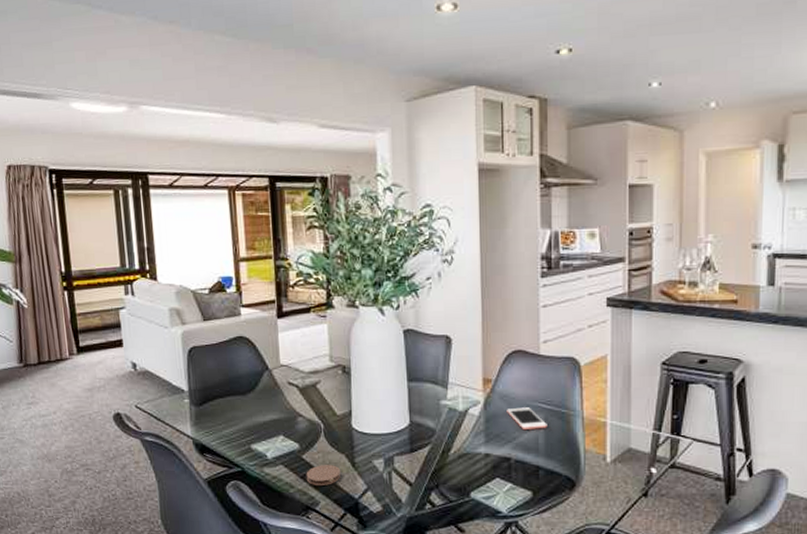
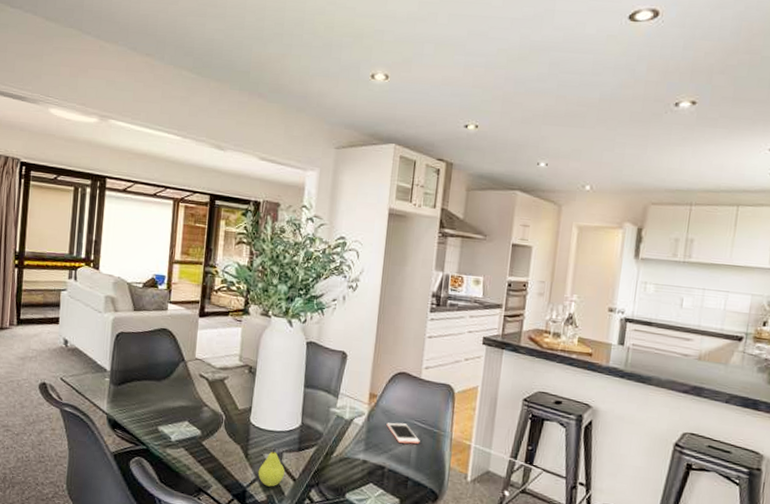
coaster: present [306,465,342,485] -> none [202,452,235,472]
fruit: none [368,452,399,495] -> present [257,448,285,487]

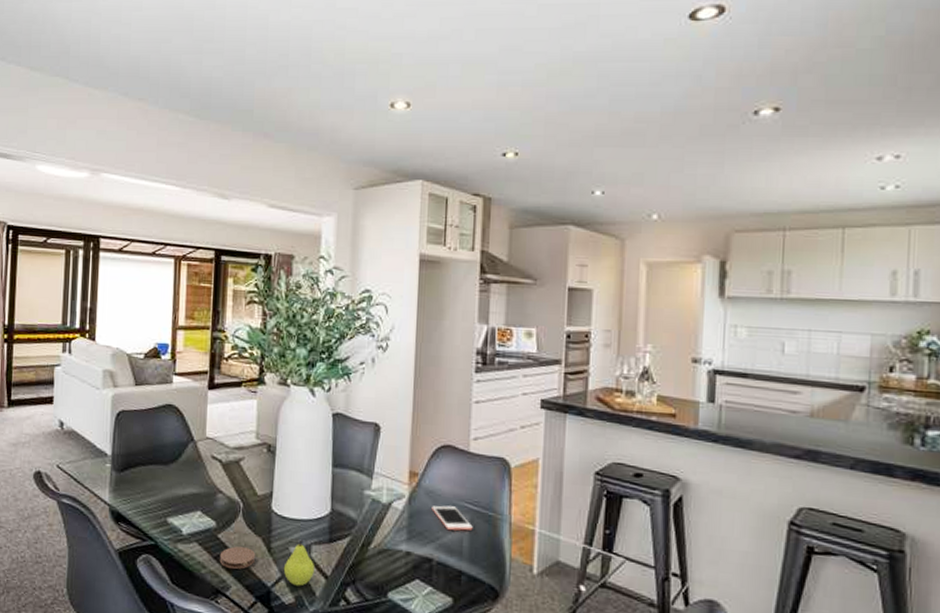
coaster: none [202,452,235,472] -> present [219,546,256,569]

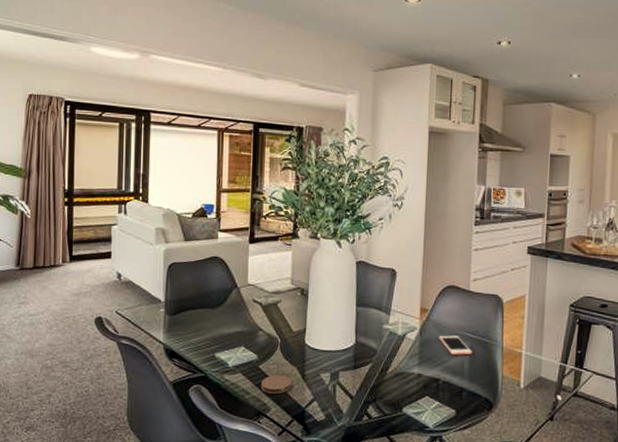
fruit: present [283,539,315,586] -> none [315,367,343,406]

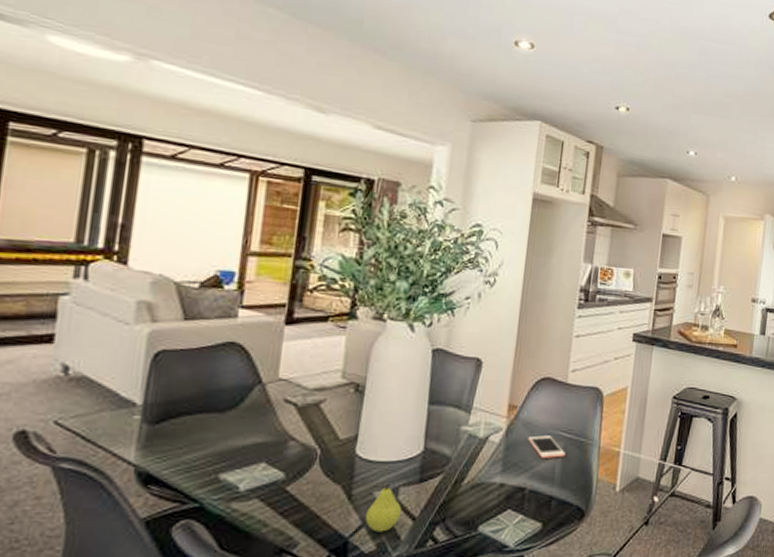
coaster: present [261,375,292,394] -> none [286,498,333,523]
fruit: none [315,367,343,406] -> present [364,483,402,532]

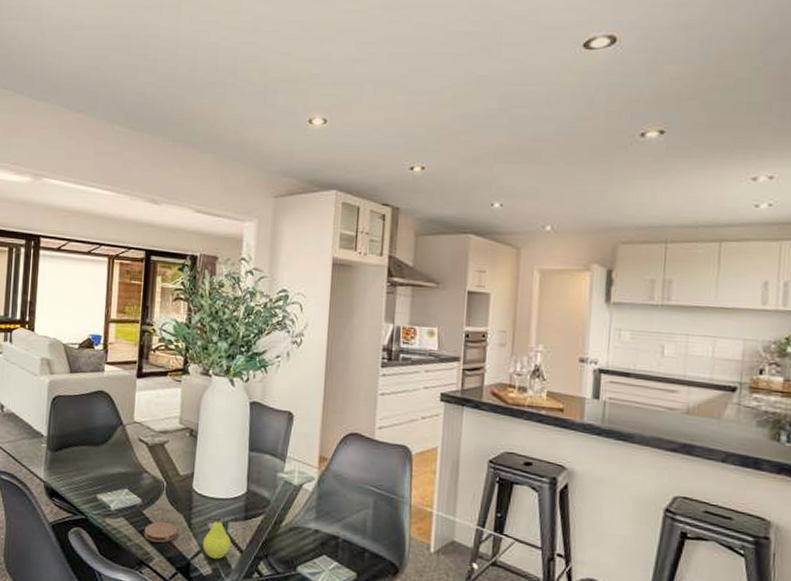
coaster: none [286,498,333,523] -> present [144,521,178,543]
cell phone: present [528,435,566,458] -> none [339,488,376,512]

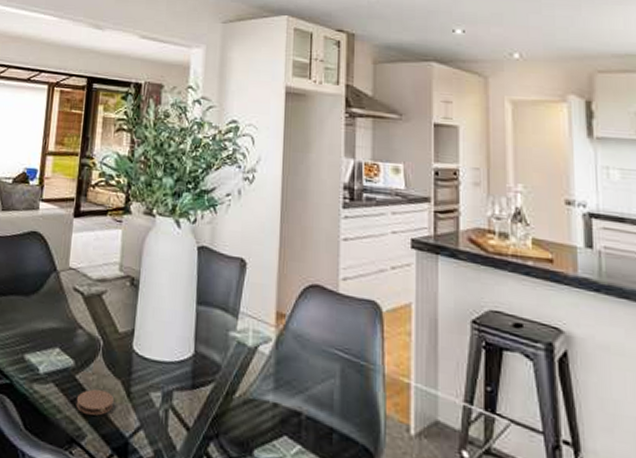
fruit: present [202,517,232,559] -> none [142,384,177,438]

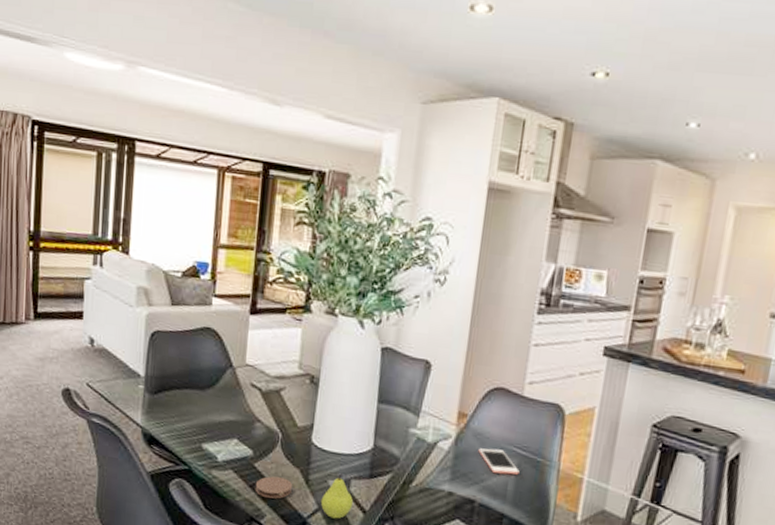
fruit: none [142,384,177,438] -> present [320,473,354,519]
cell phone: none [300,351,344,382] -> present [478,448,520,475]

